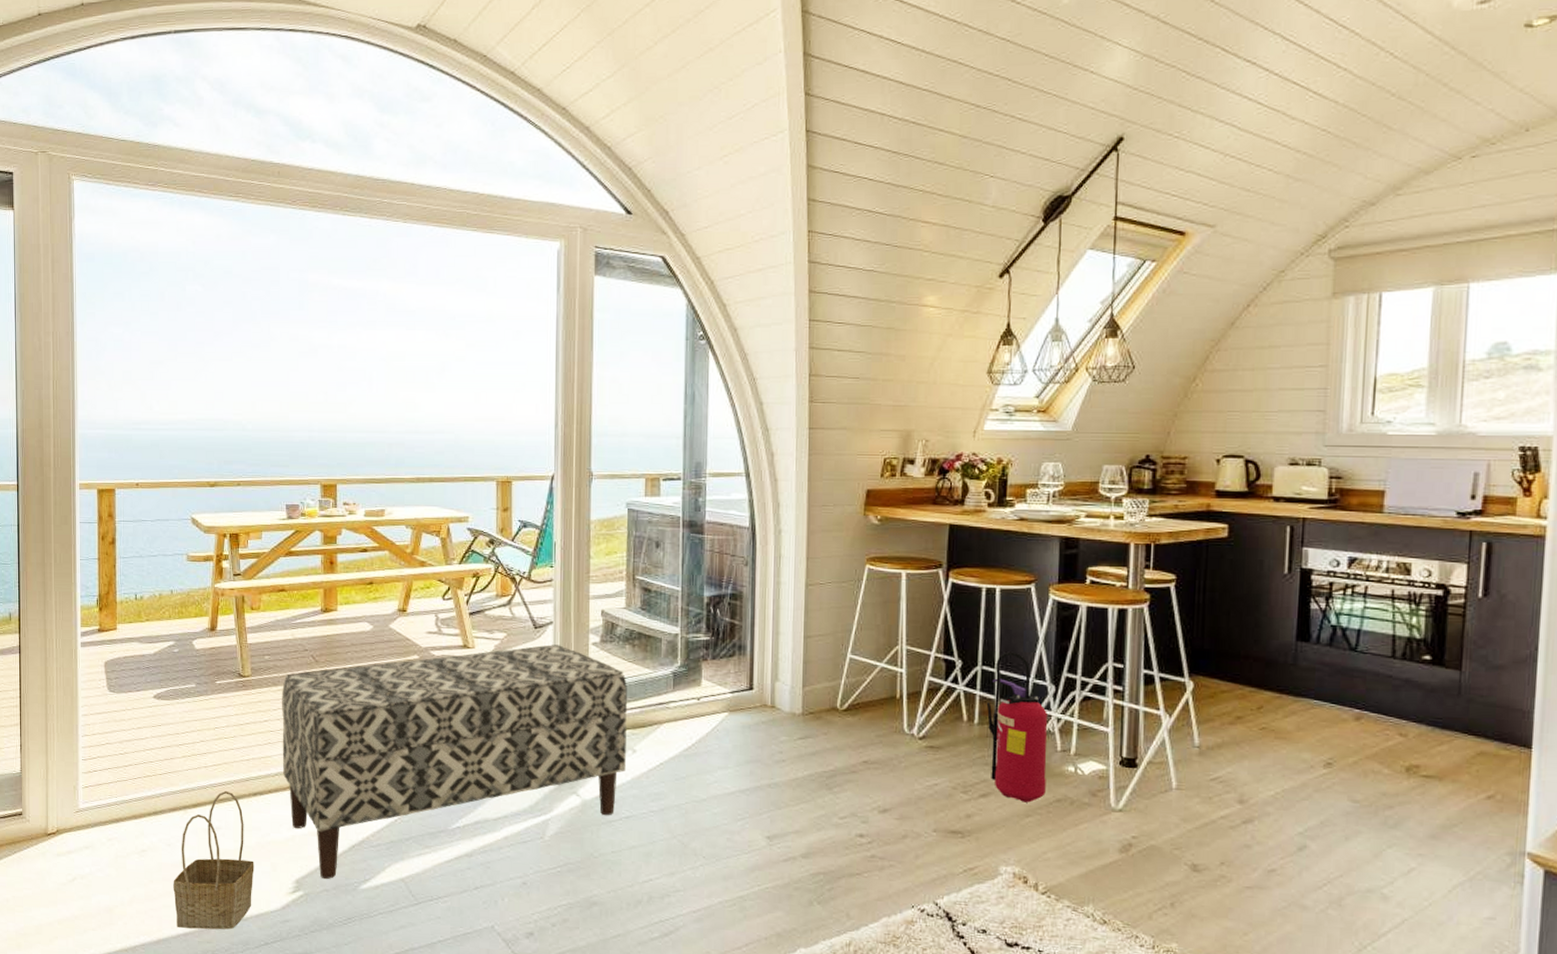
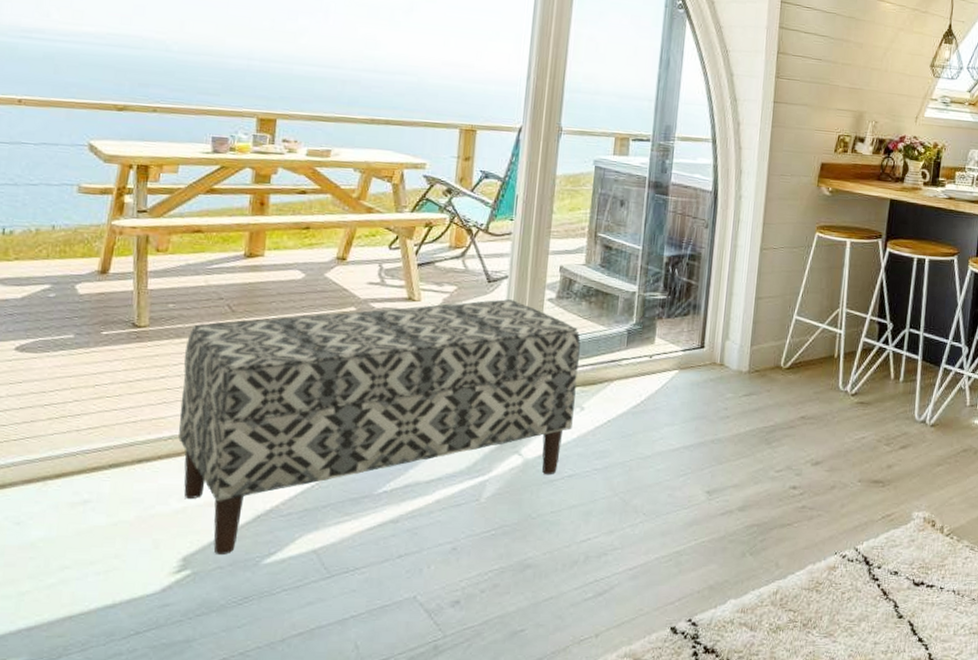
basket: present [173,790,254,930] -> none [18,457,131,622]
fire extinguisher: present [986,651,1047,803] -> none [910,316,961,453]

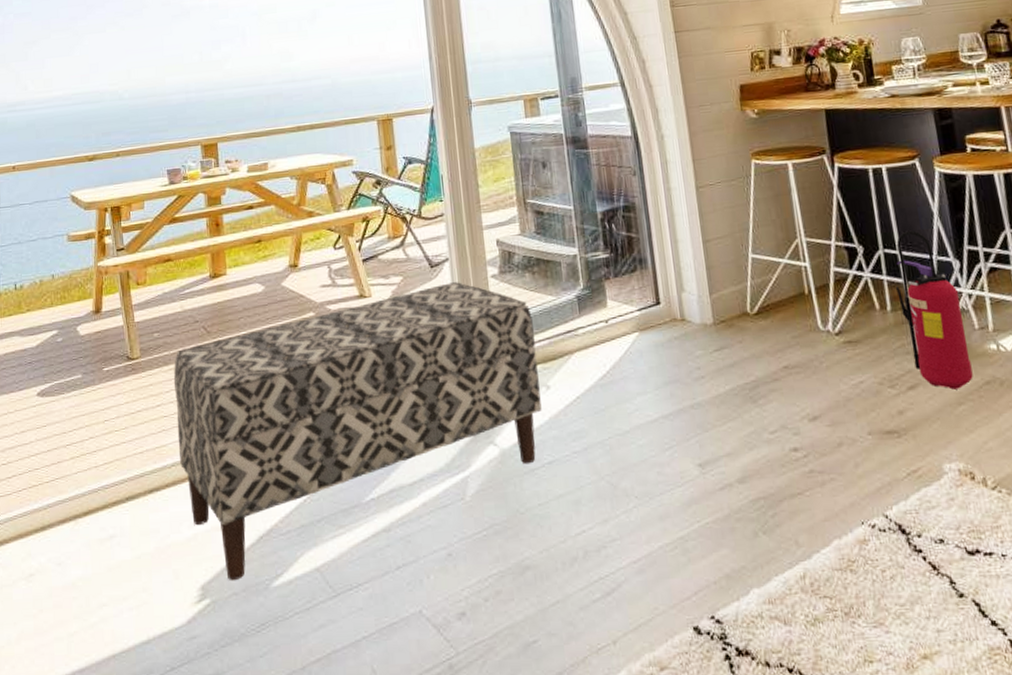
fire extinguisher: none [910,316,961,453] -> present [895,230,973,390]

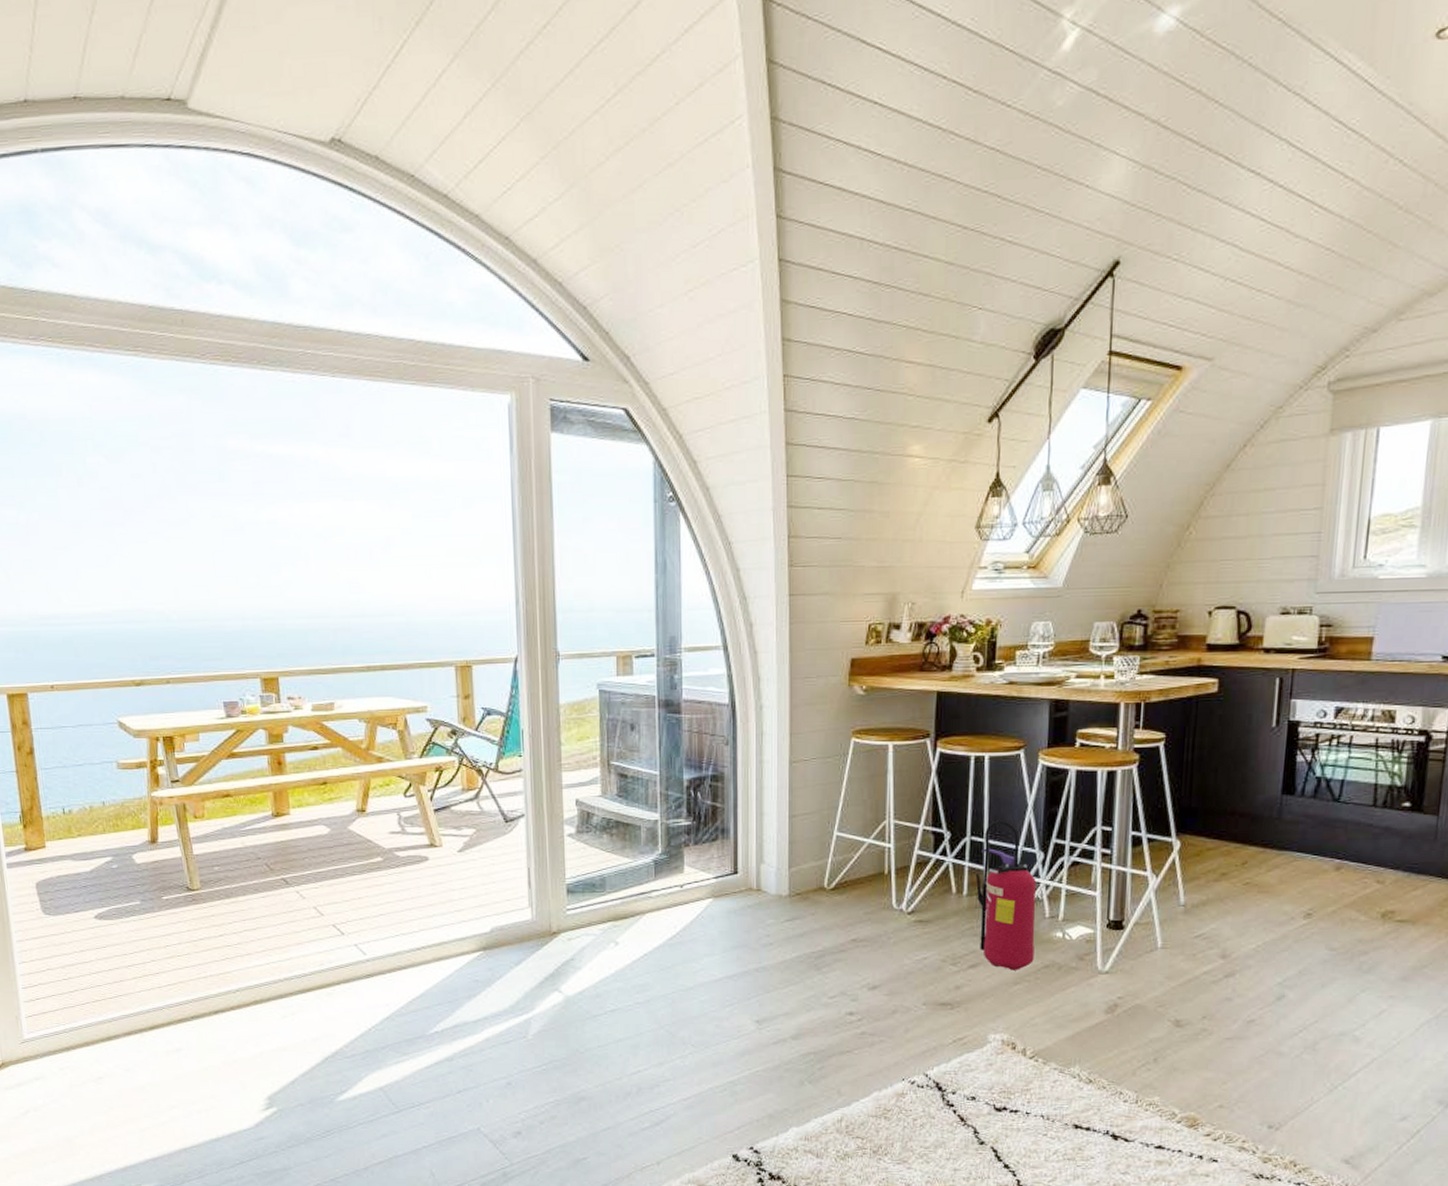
bench: present [173,282,542,580] -> none [236,838,609,1093]

